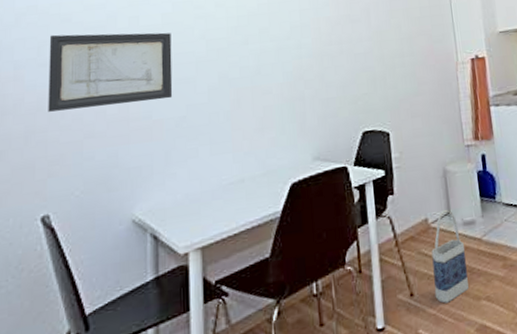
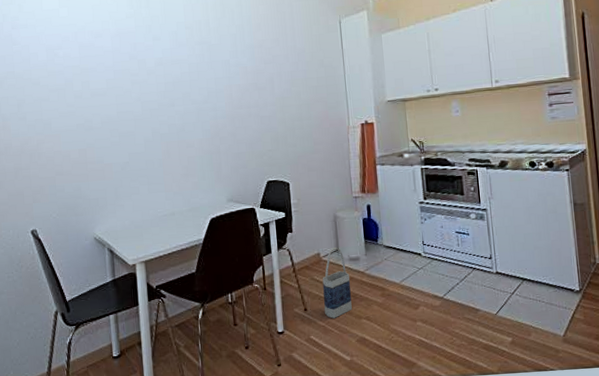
wall art: present [48,32,173,112] -> none [25,95,118,154]

